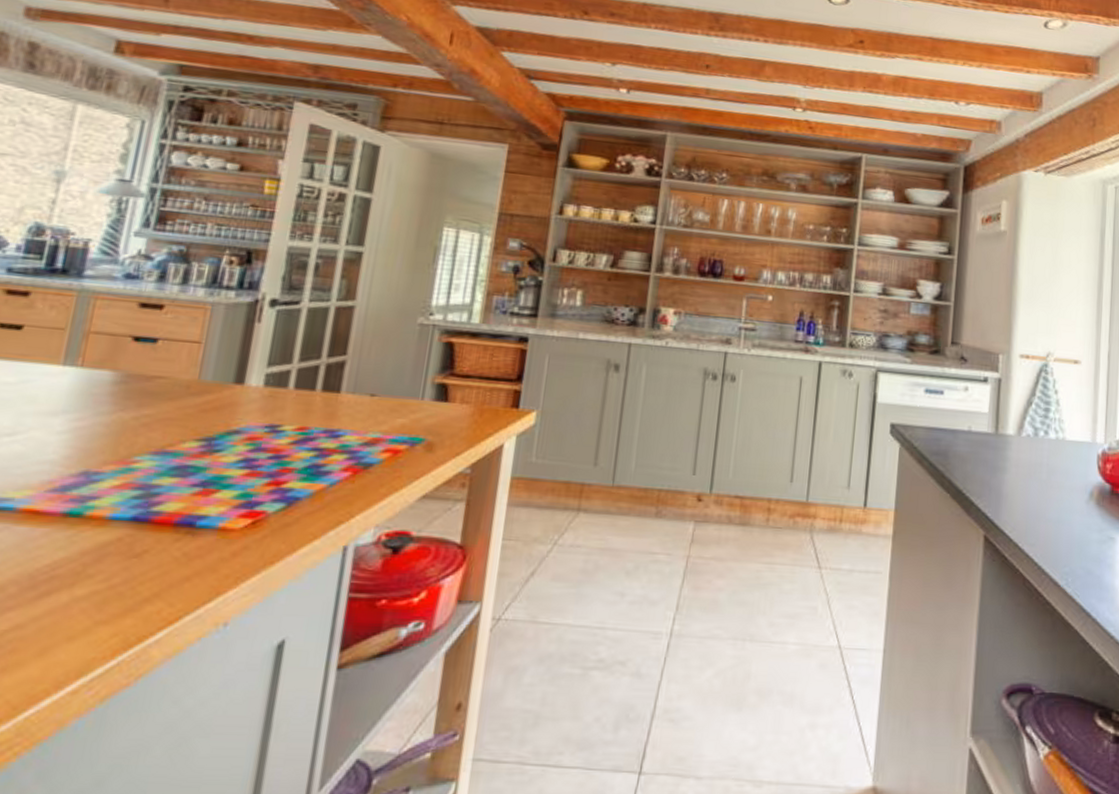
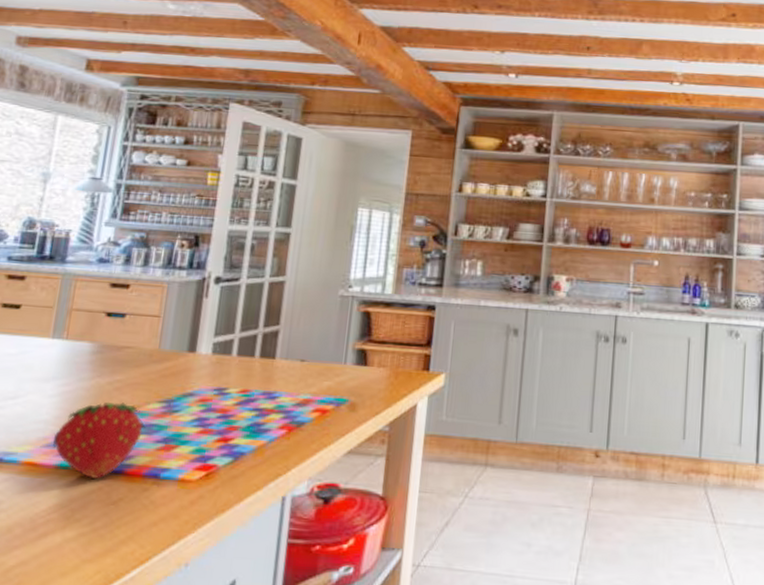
fruit: none [61,439,179,528] -> present [53,401,146,479]

